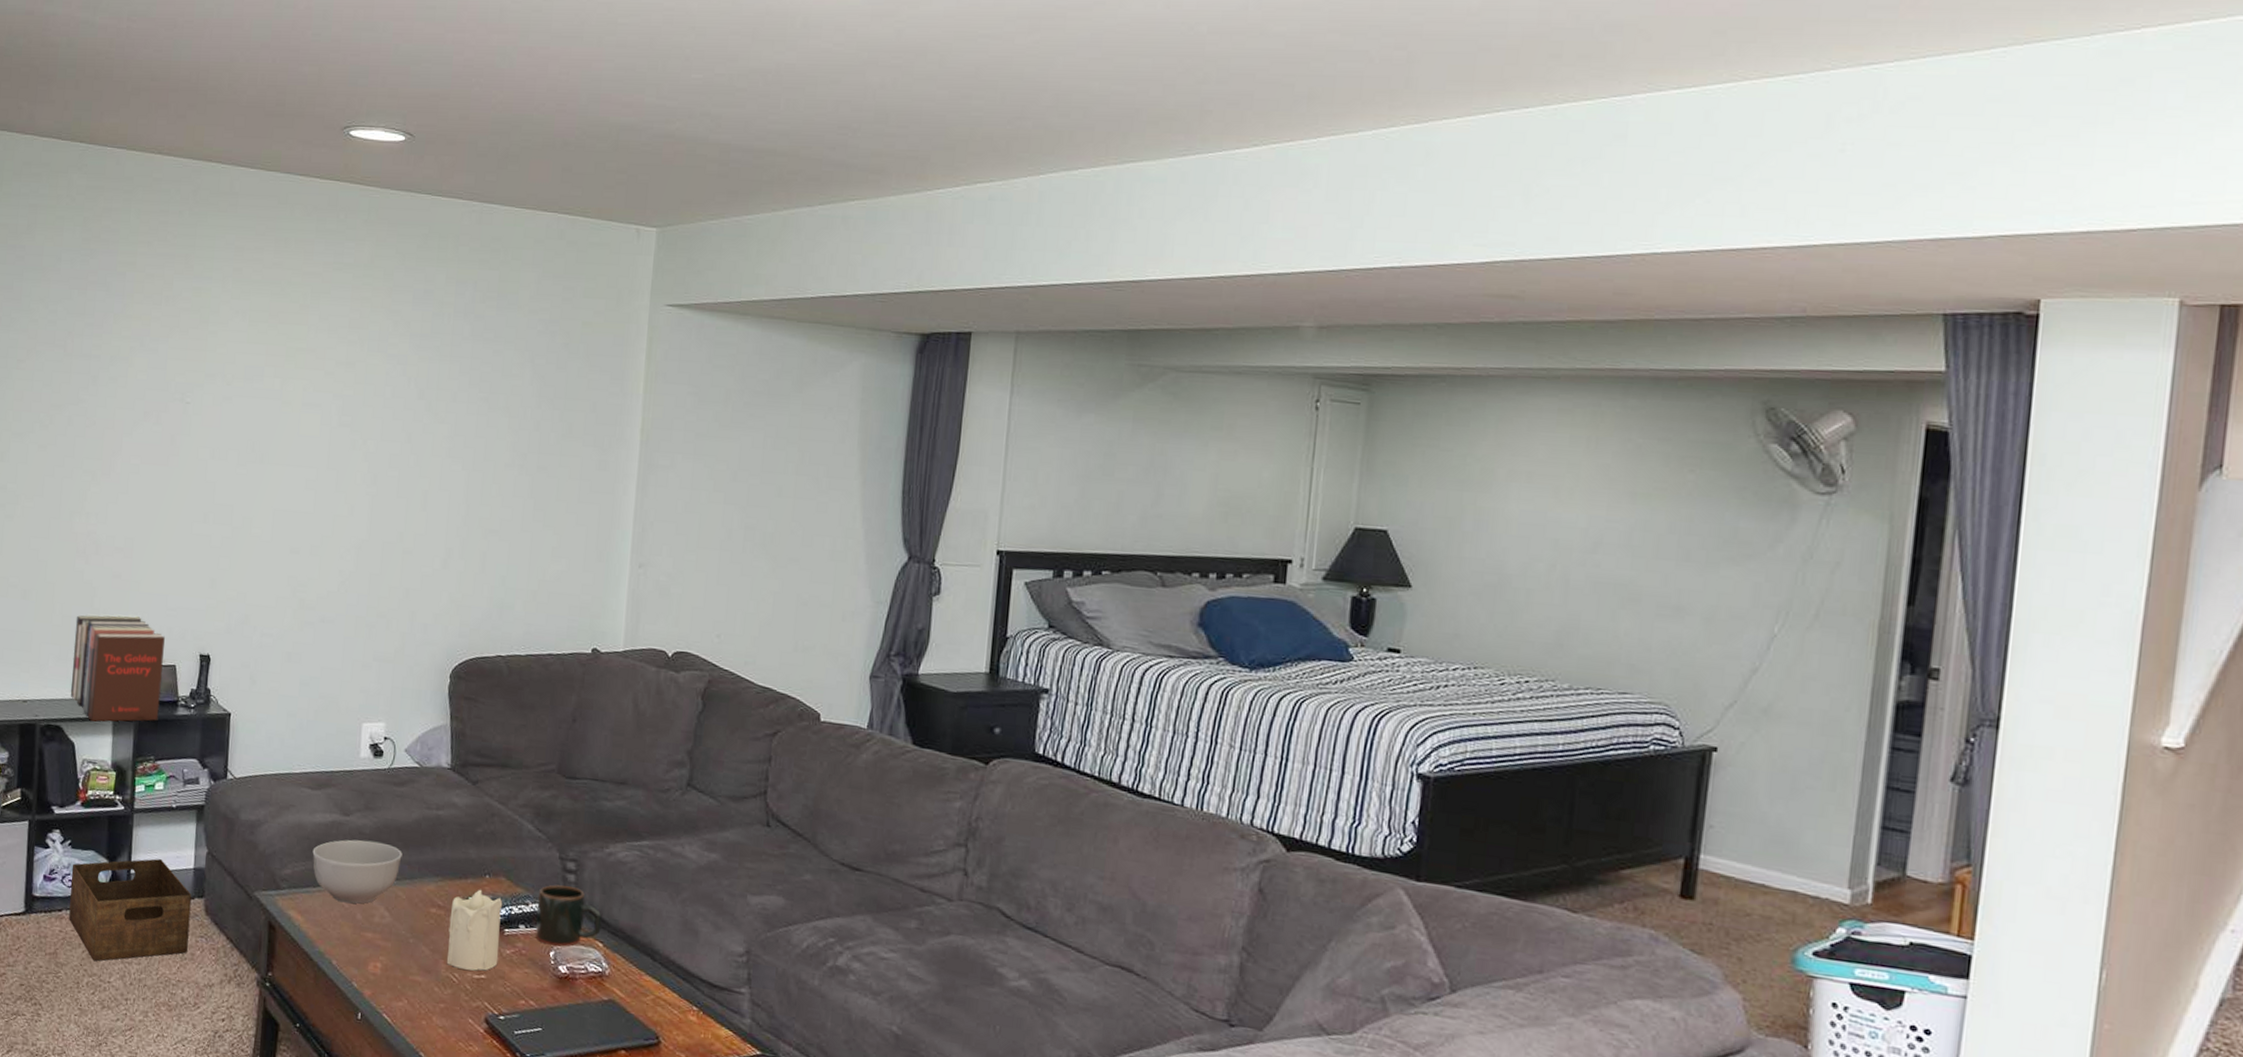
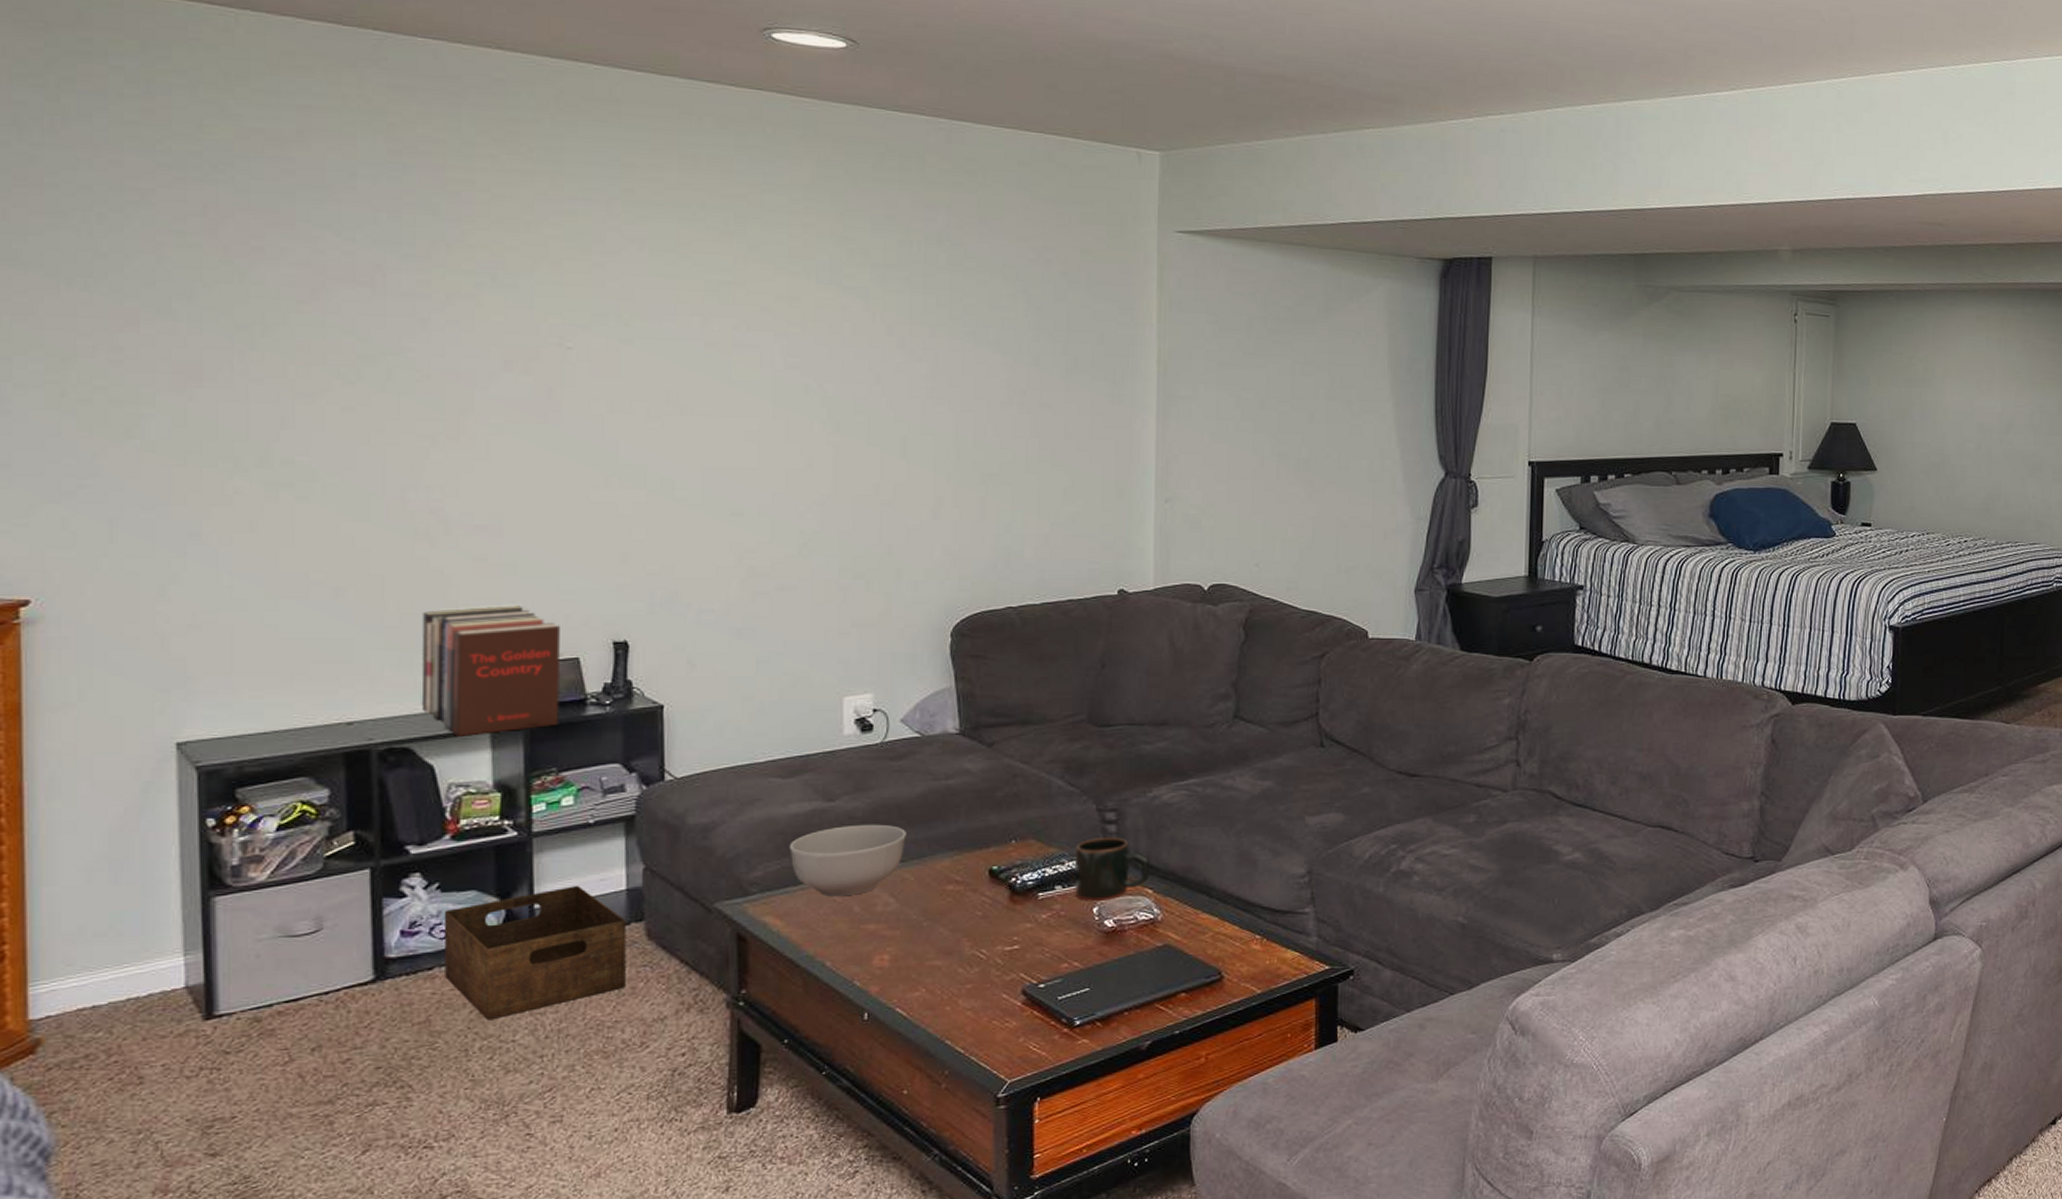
candle: present [446,889,503,971] -> none [970,856,1034,945]

